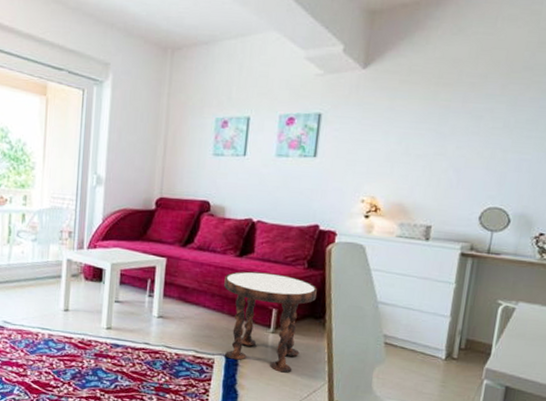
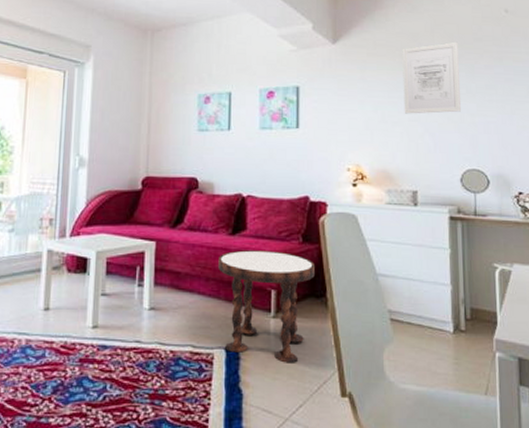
wall art: none [430,70,504,148] -> present [402,41,462,114]

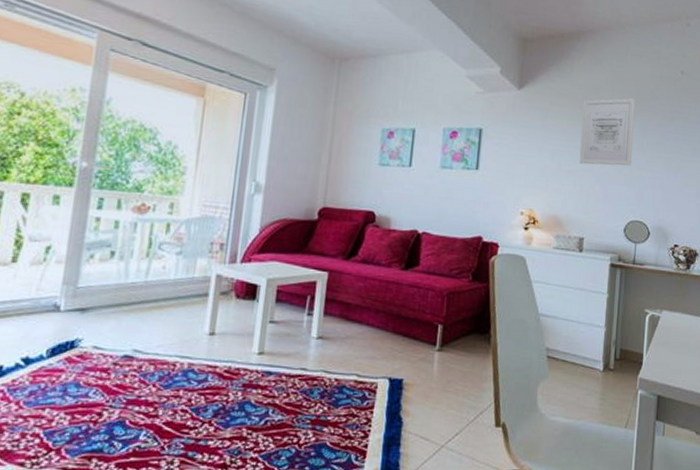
side table: present [218,250,314,363] -> none [388,285,482,394]

